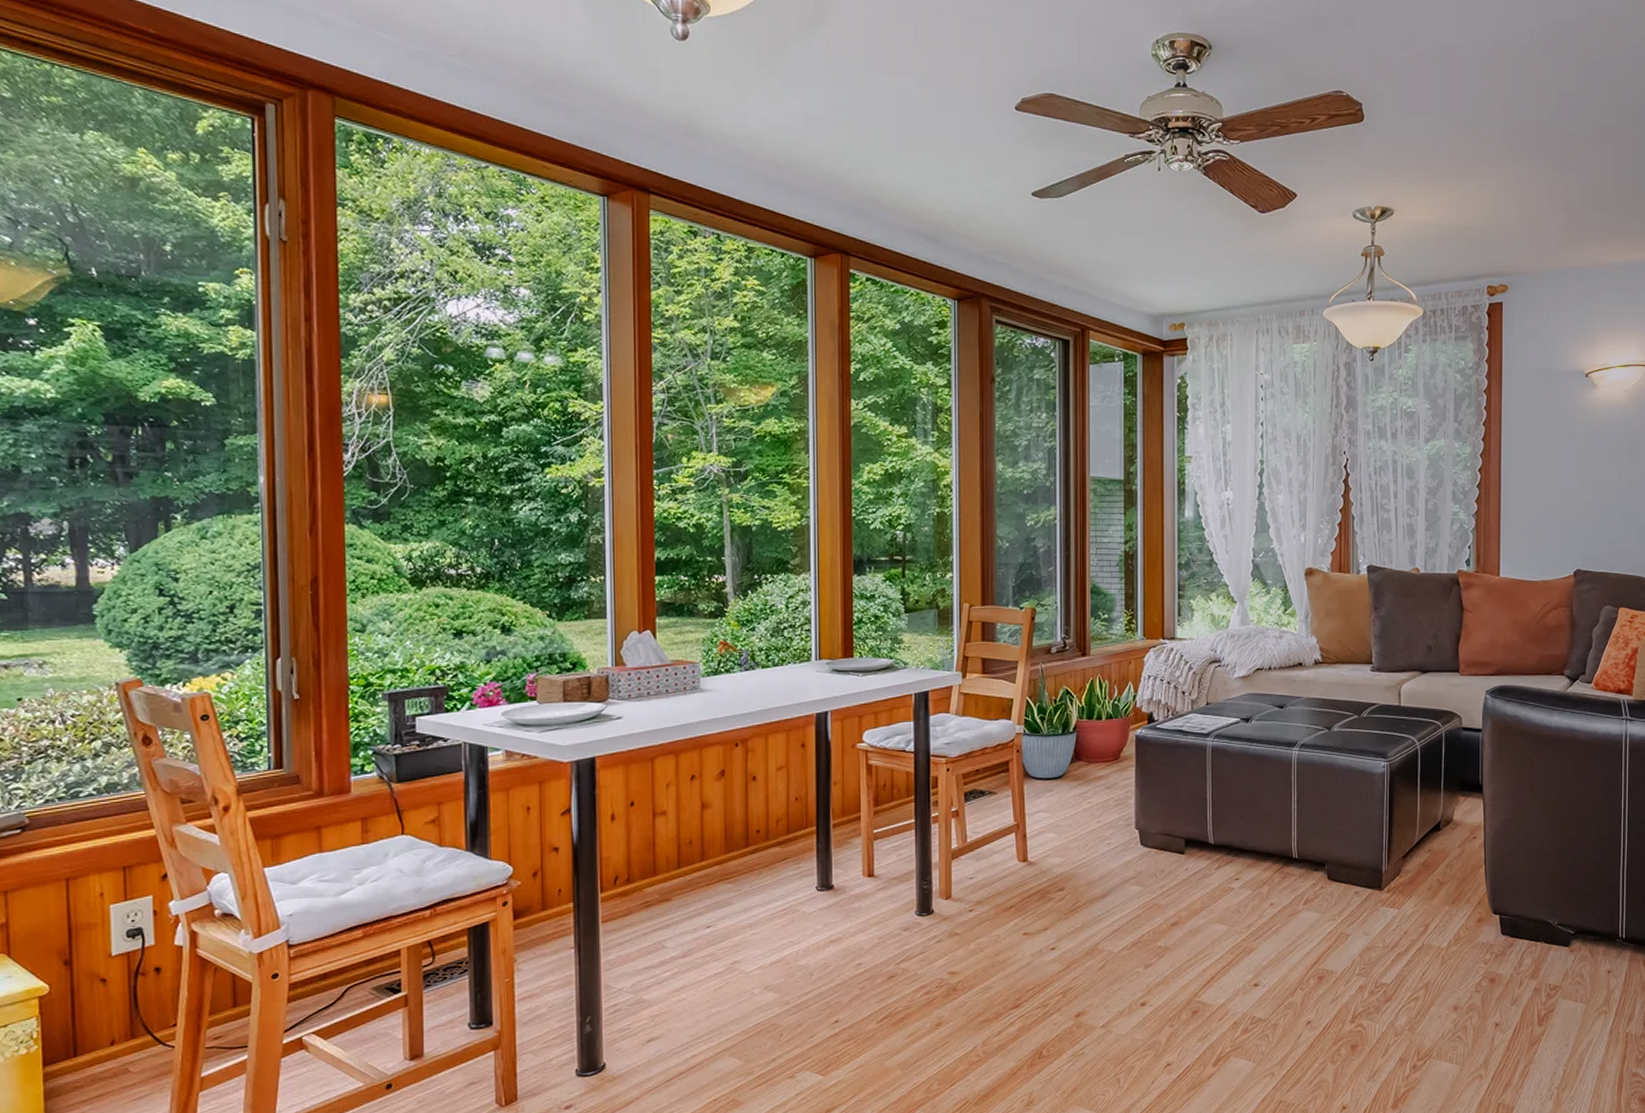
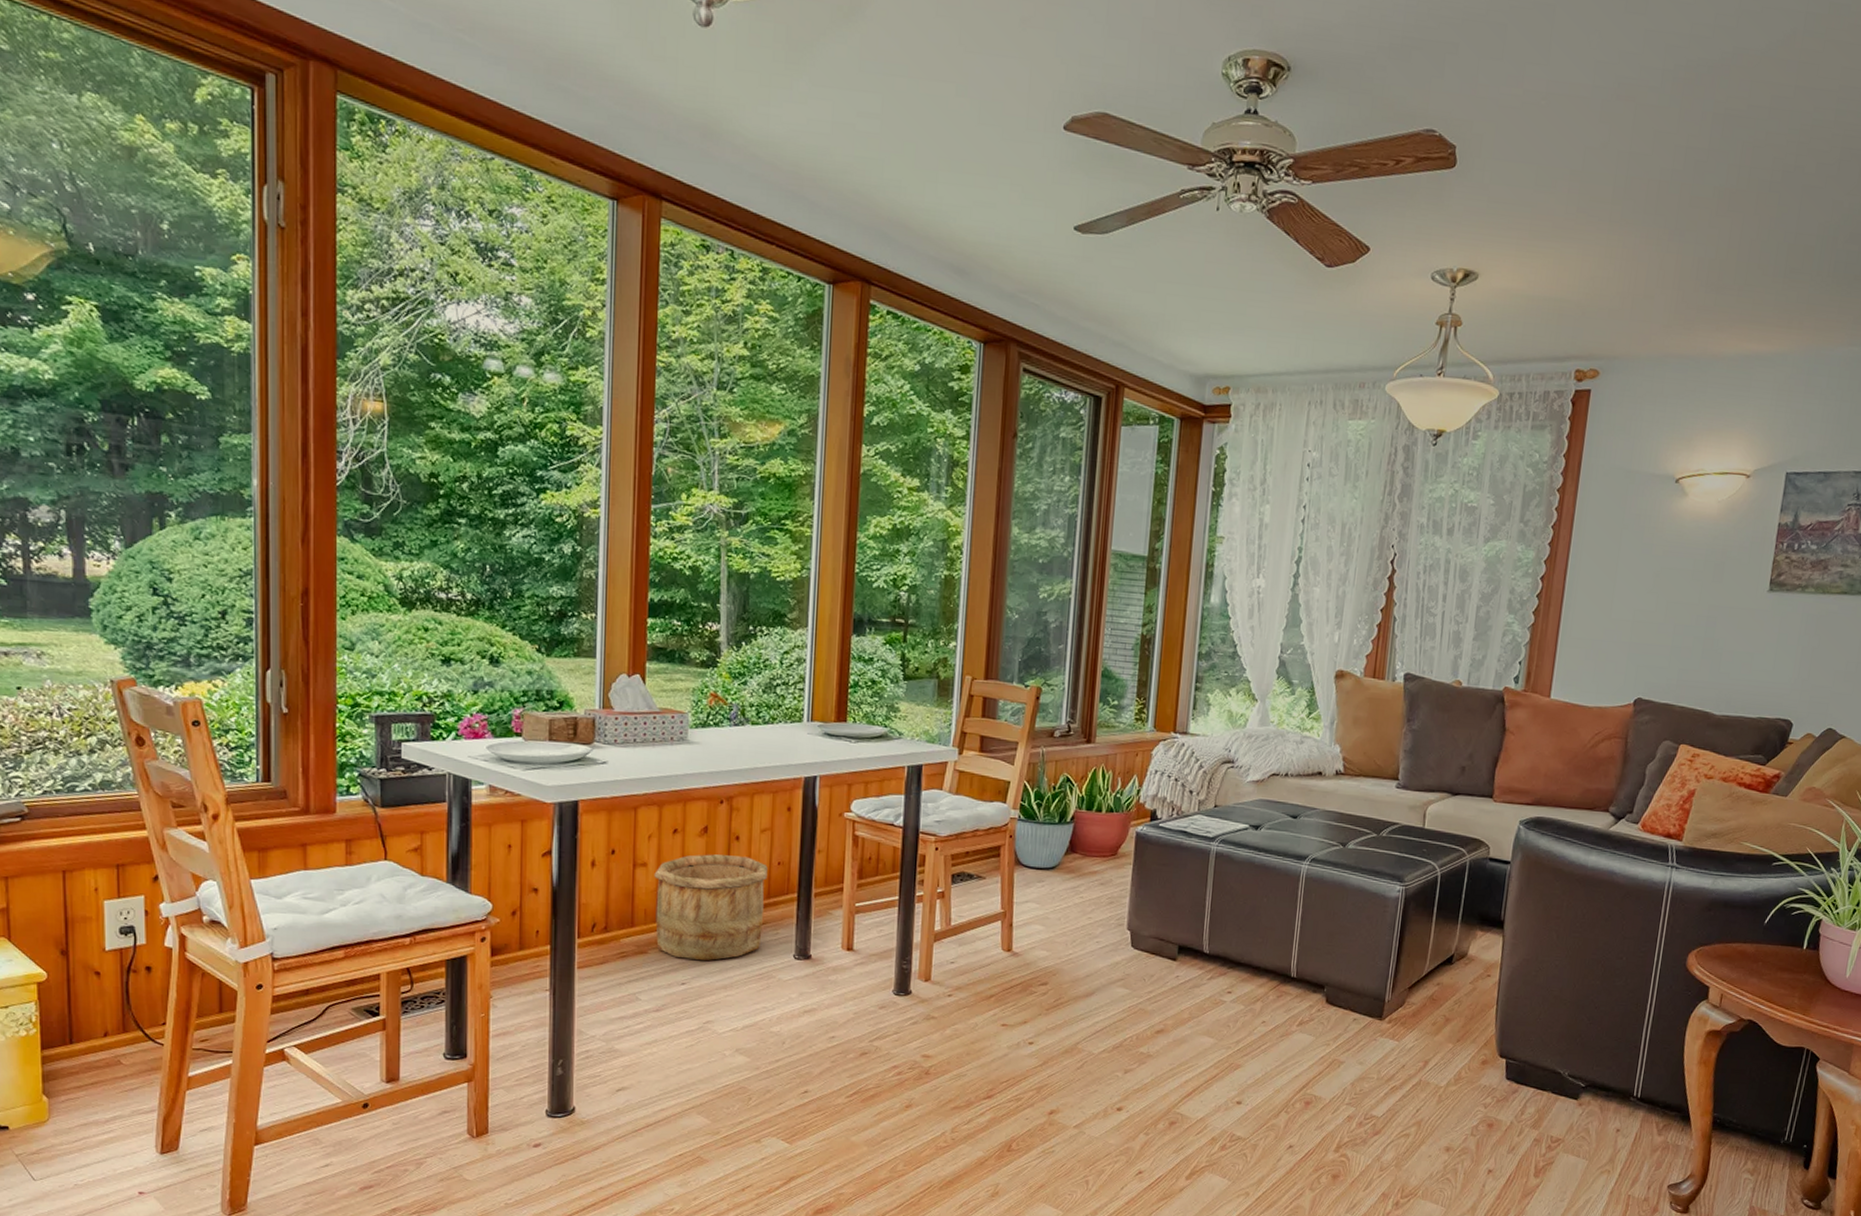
wooden bucket: none [674,795,786,902] -> present [654,854,768,961]

